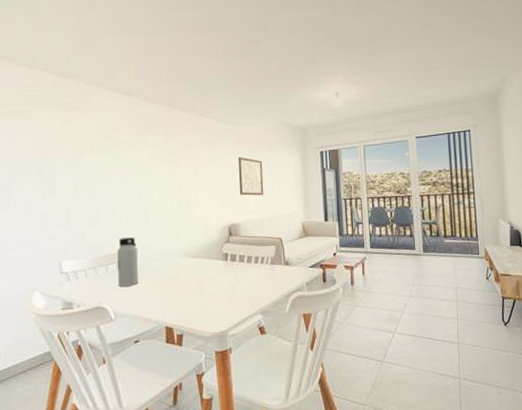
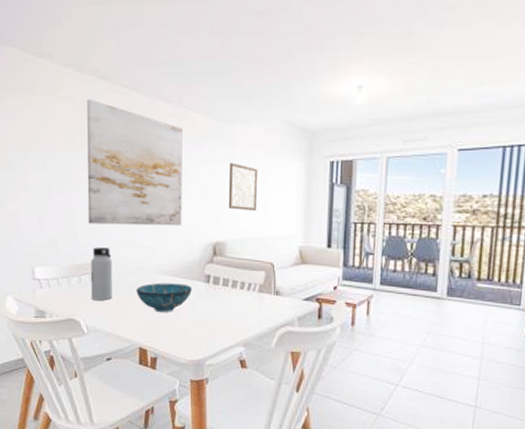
wall art: none [111,111,200,218] -> present [87,99,183,226]
decorative bowl: none [161,263,212,292] -> present [137,283,192,313]

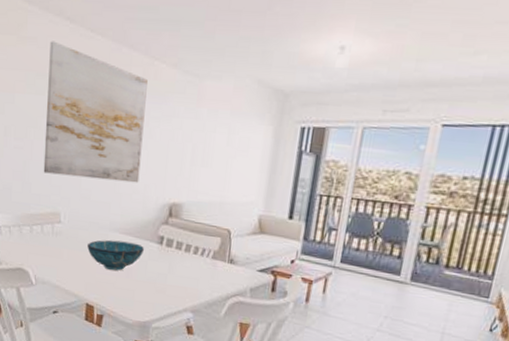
water bottle: present [91,247,112,300] -> none [42,198,65,253]
wall art: present [228,162,258,211] -> none [188,120,224,174]

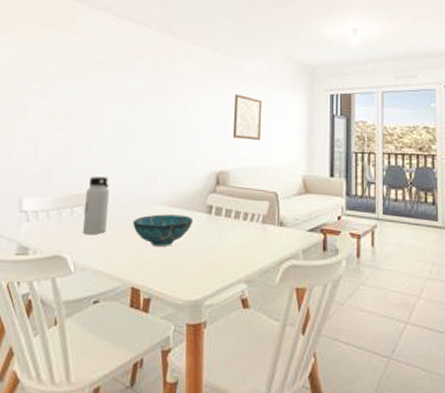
water bottle: none [42,198,65,253] -> present [83,177,109,234]
wall art: present [43,41,148,183] -> none [87,32,190,155]
wall art: none [188,120,224,174] -> present [232,94,263,140]

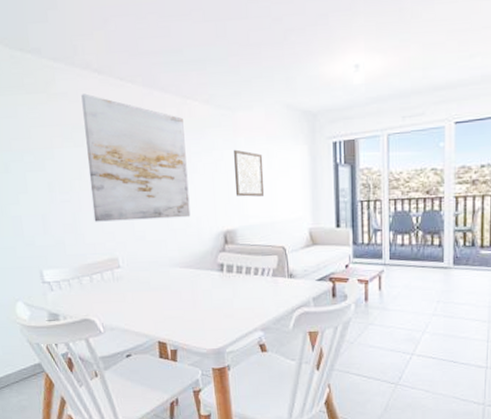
water bottle: present [83,177,109,234] -> none [101,244,126,298]
wall art: none [87,32,190,155] -> present [81,93,191,222]
decorative bowl: present [133,214,193,247] -> none [150,274,206,305]

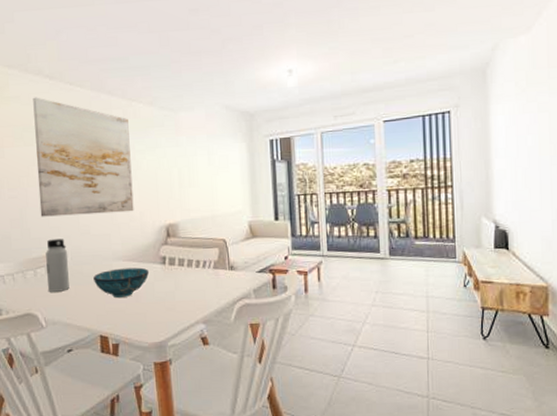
water bottle: none [101,244,126,298] -> present [46,239,69,292]
decorative bowl: none [150,274,206,305] -> present [93,267,149,299]
wall art: present [234,149,265,197] -> none [176,147,206,192]

